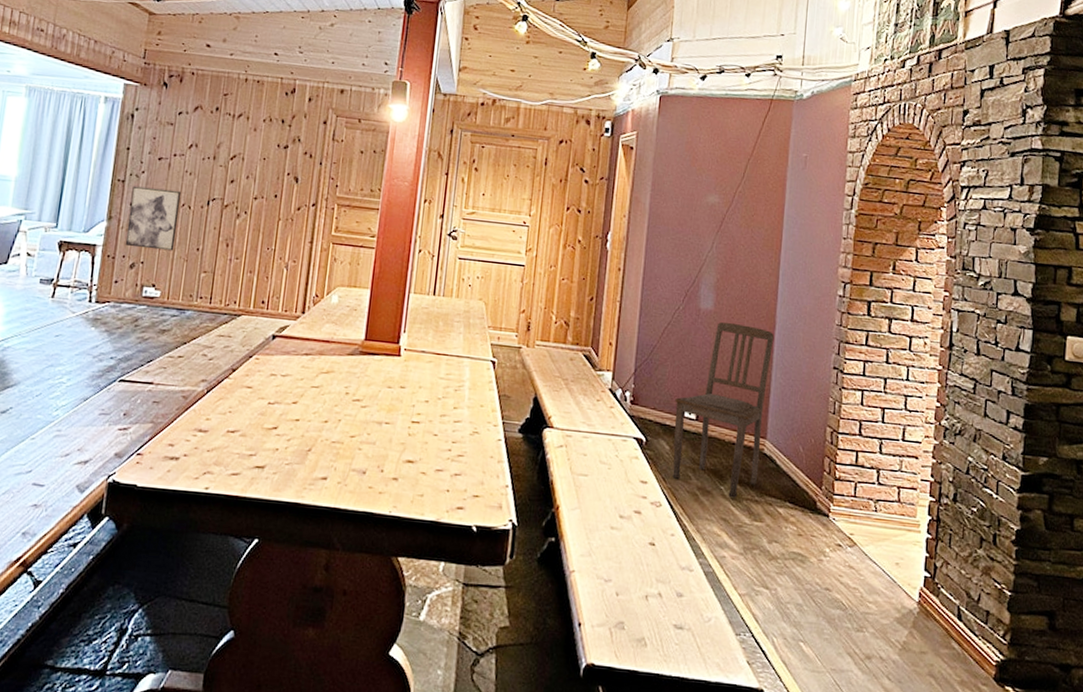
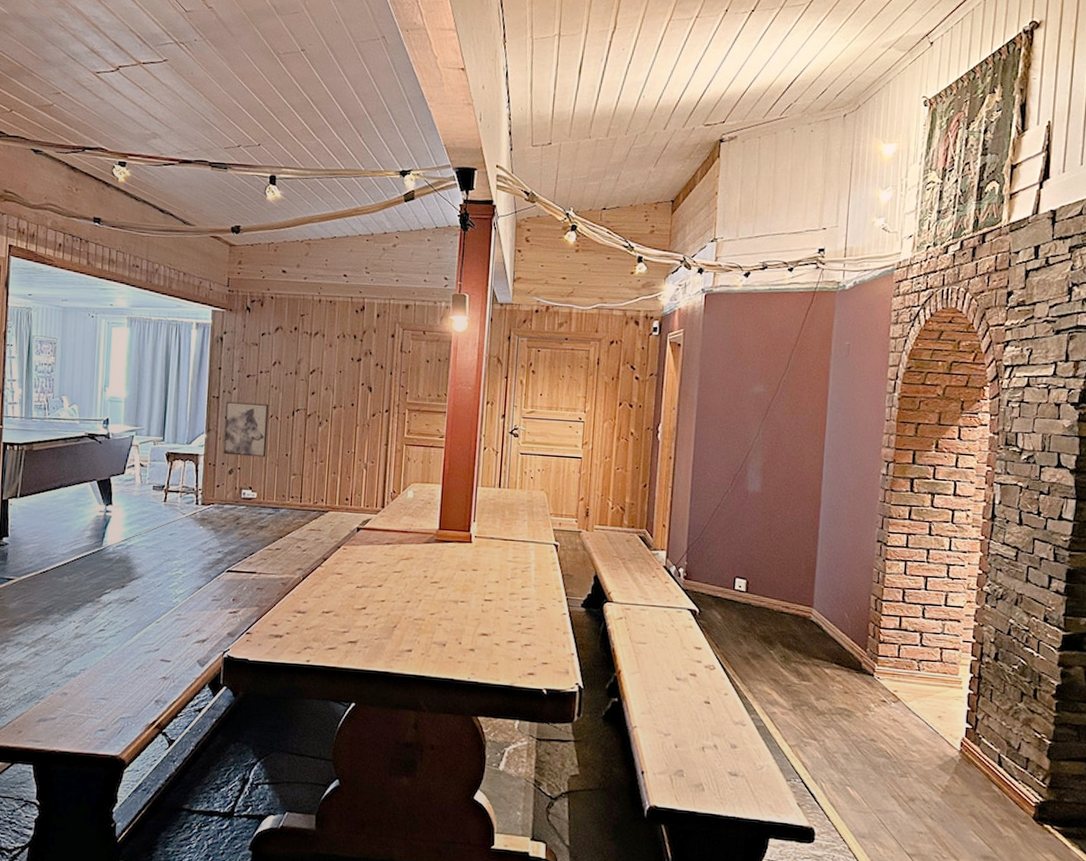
dining chair: present [672,322,775,498] -> none [725,503,820,661]

